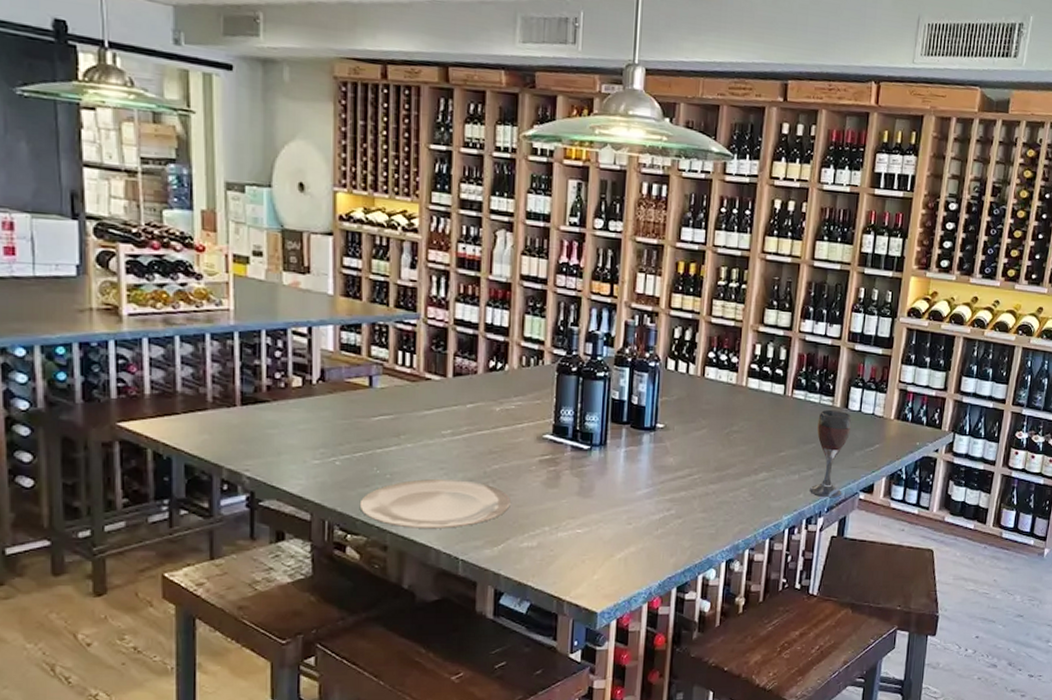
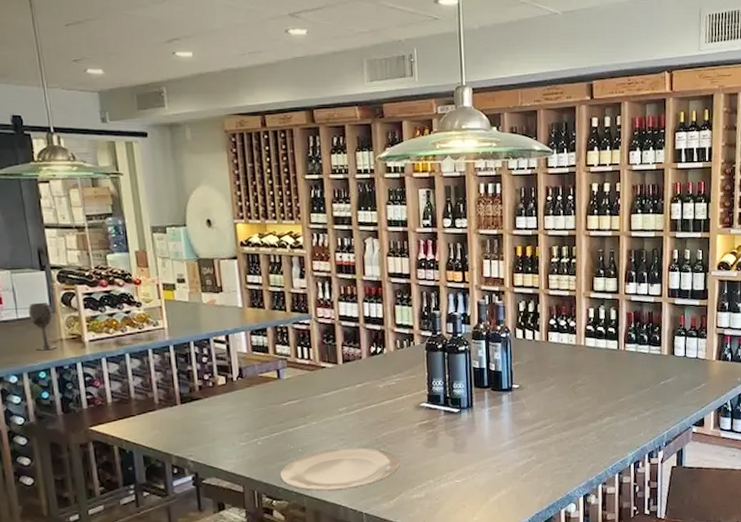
wine glass: none [49,259,85,321] -> present [28,302,58,351]
cup: present [810,409,852,498] -> none [649,357,679,434]

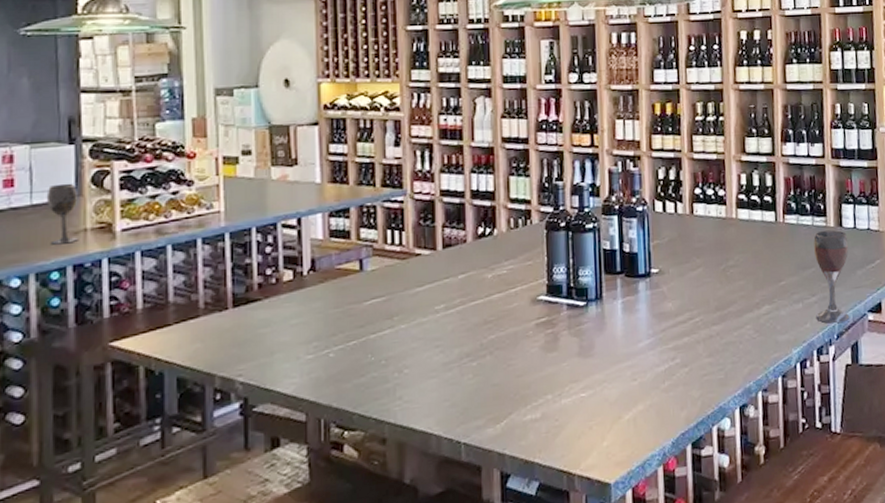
plate: present [280,447,400,491] -> none [355,355,510,416]
cup: none [649,357,679,434] -> present [813,229,850,324]

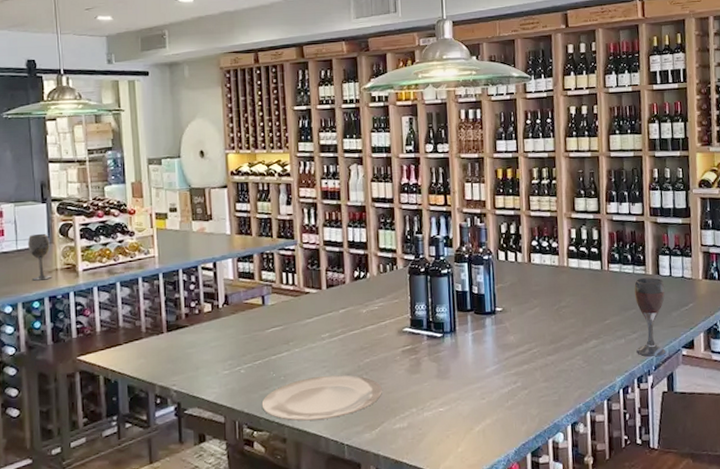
plate: none [355,355,510,416] -> present [261,374,382,421]

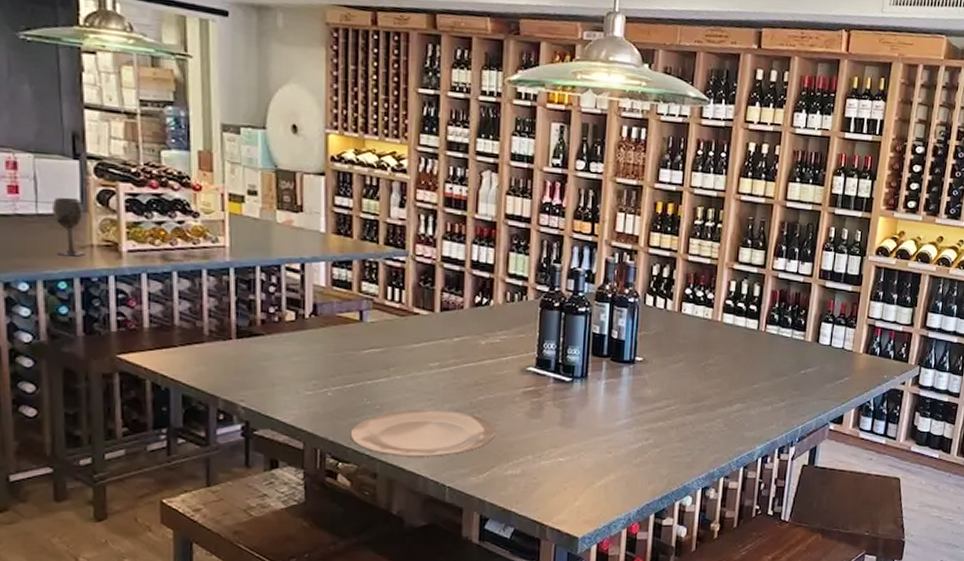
cup: present [634,277,666,357] -> none [782,343,823,429]

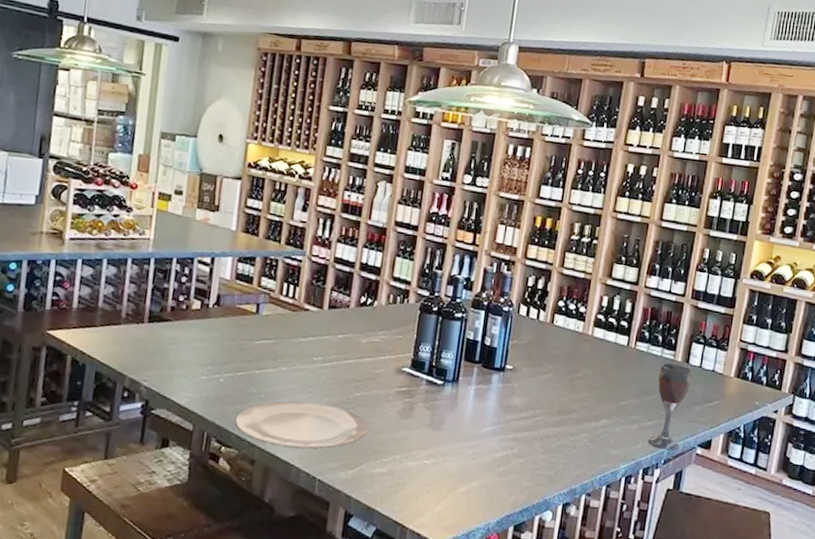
wine glass: present [51,197,86,257] -> none [14,190,40,242]
cup: none [782,343,823,429] -> present [648,363,692,451]

